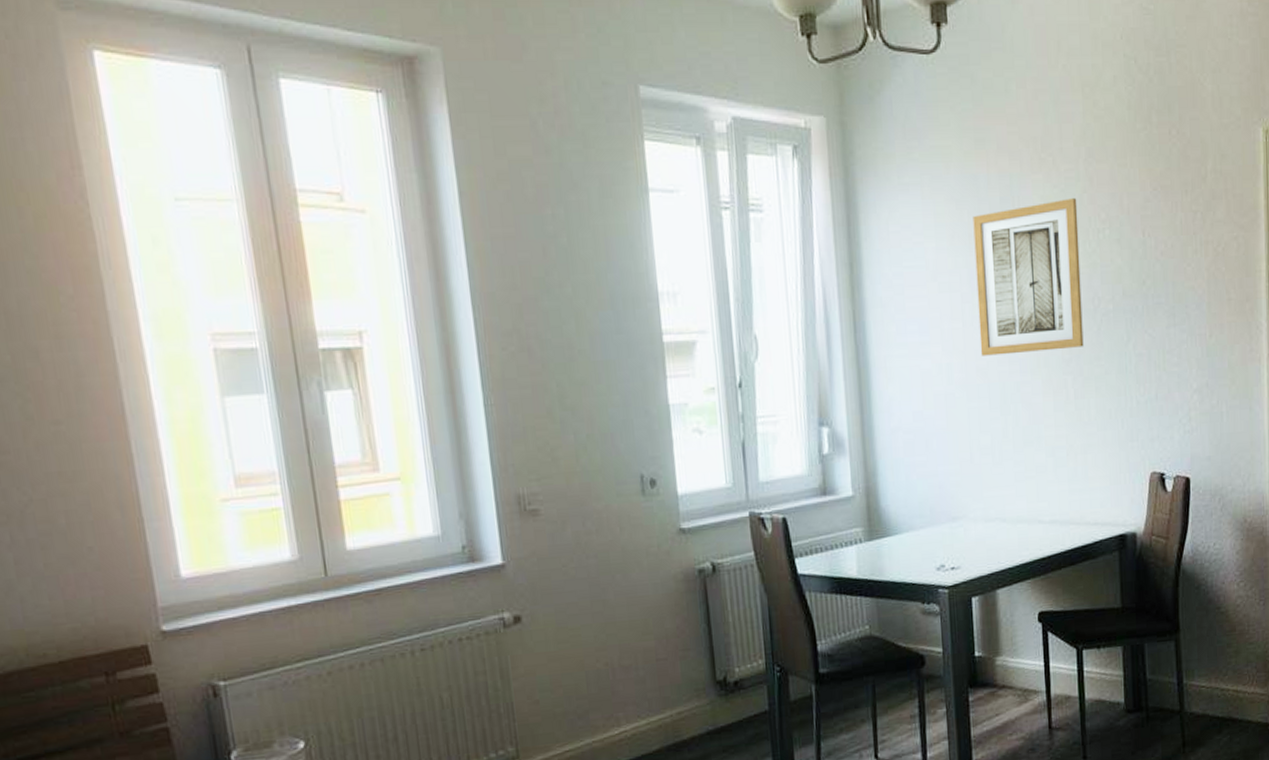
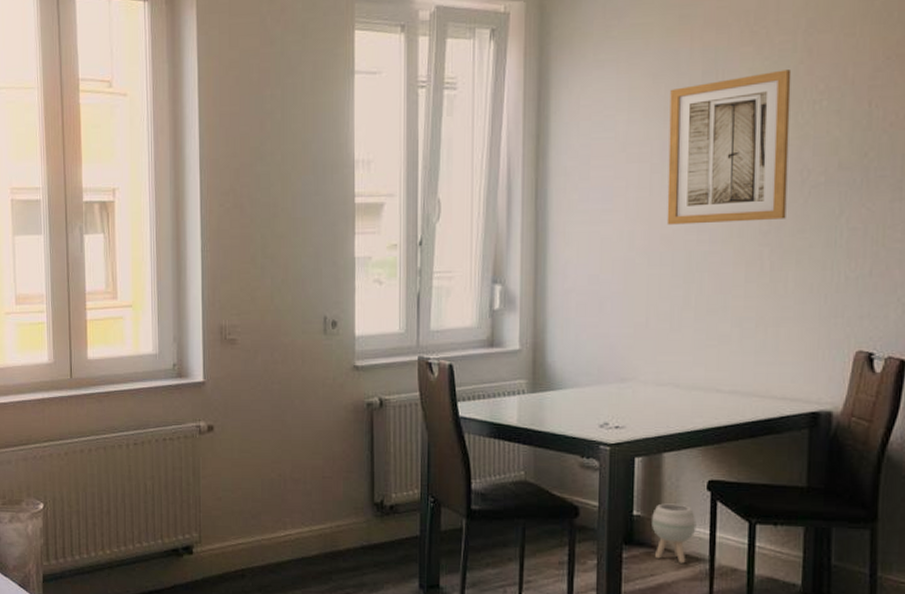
planter: none [992,639,1032,699] -> present [652,503,697,564]

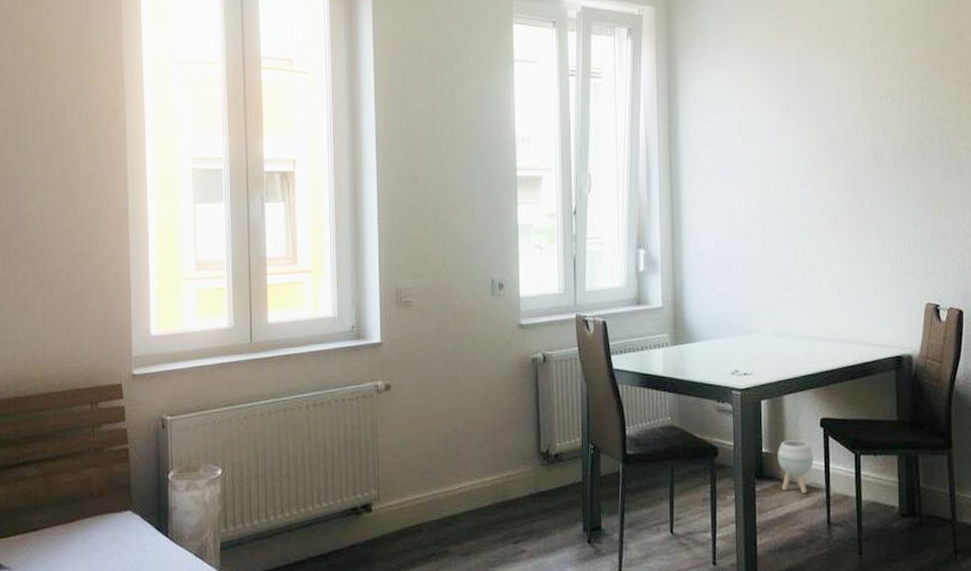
wall art: present [666,70,792,225] -> none [773,72,867,198]

